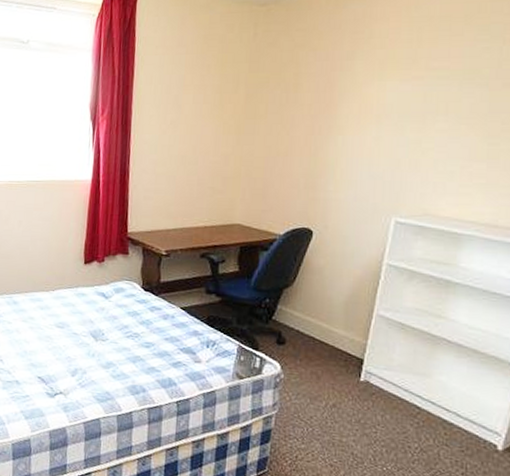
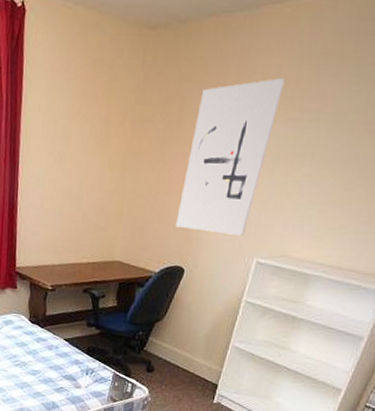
wall art: none [299,41,405,194] -> present [175,78,285,235]

